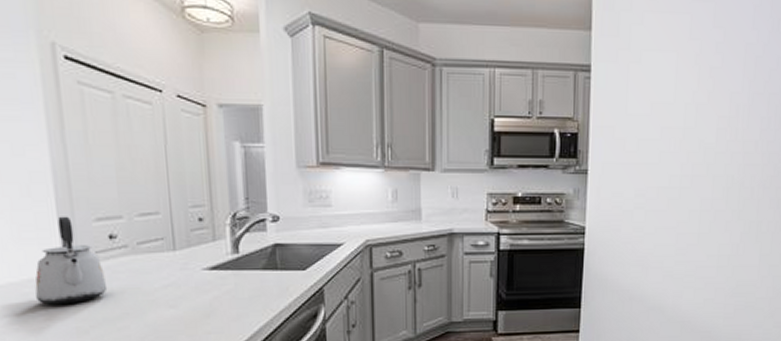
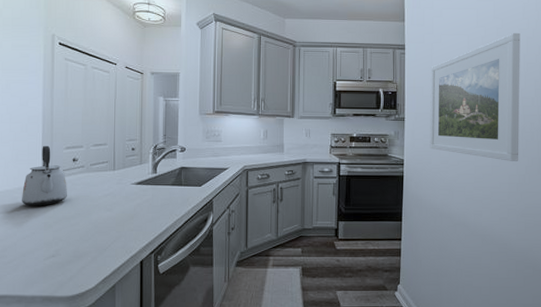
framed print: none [620,48,748,227] -> present [430,32,521,161]

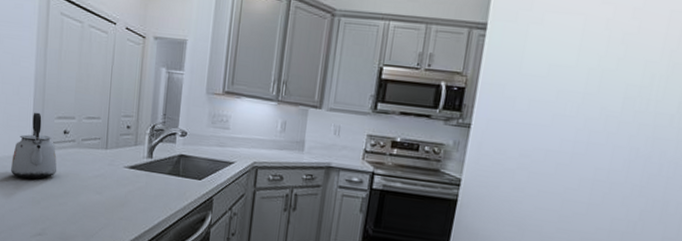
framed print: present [430,32,521,161] -> none [500,15,672,202]

